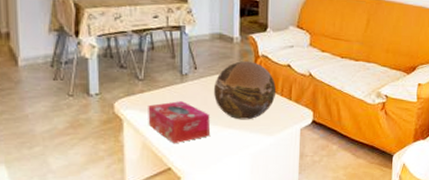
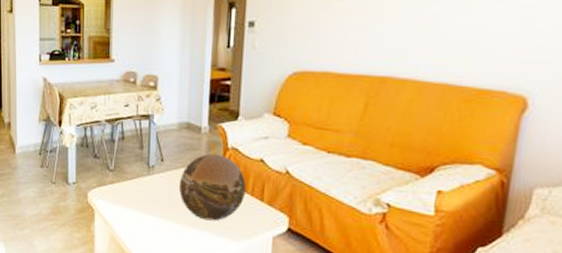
tissue box: present [148,101,210,143] -> none [116,194,174,239]

